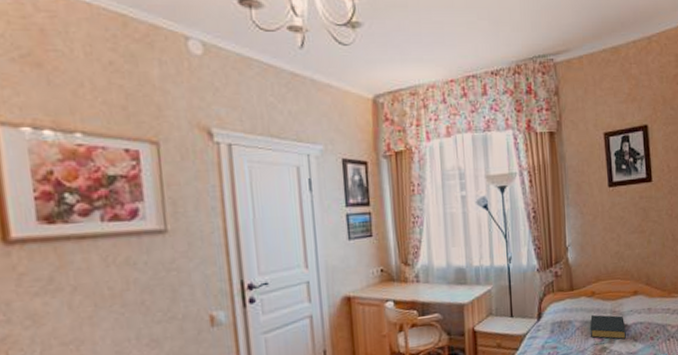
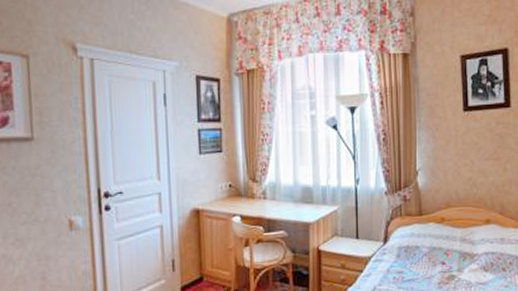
hardback book: present [589,314,626,340] -> none [438,241,476,269]

